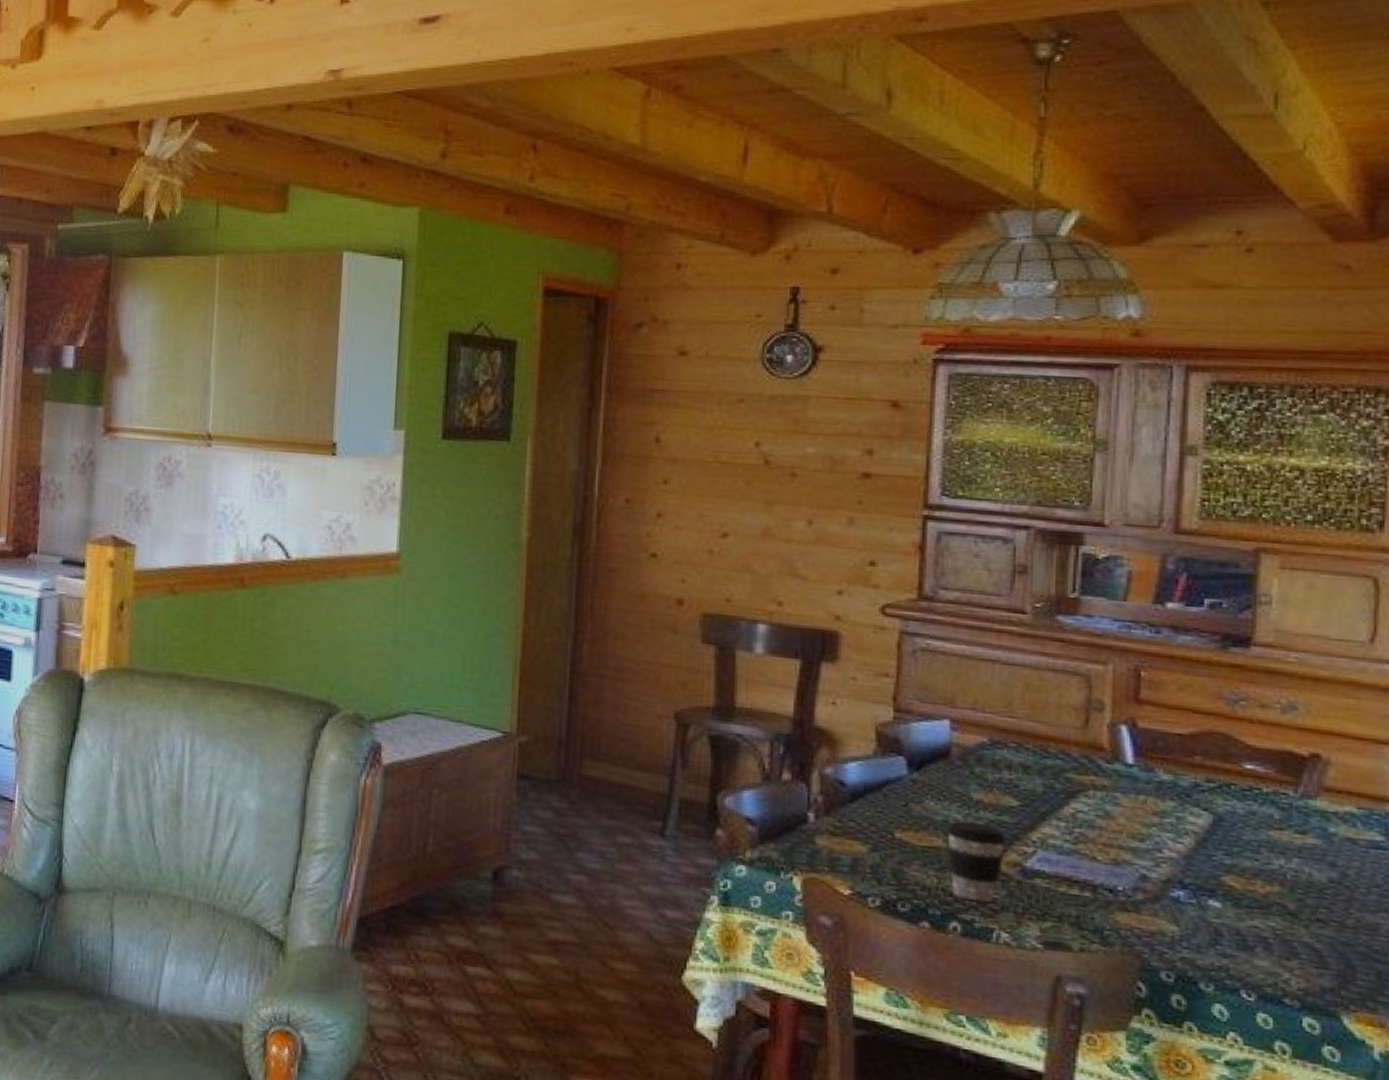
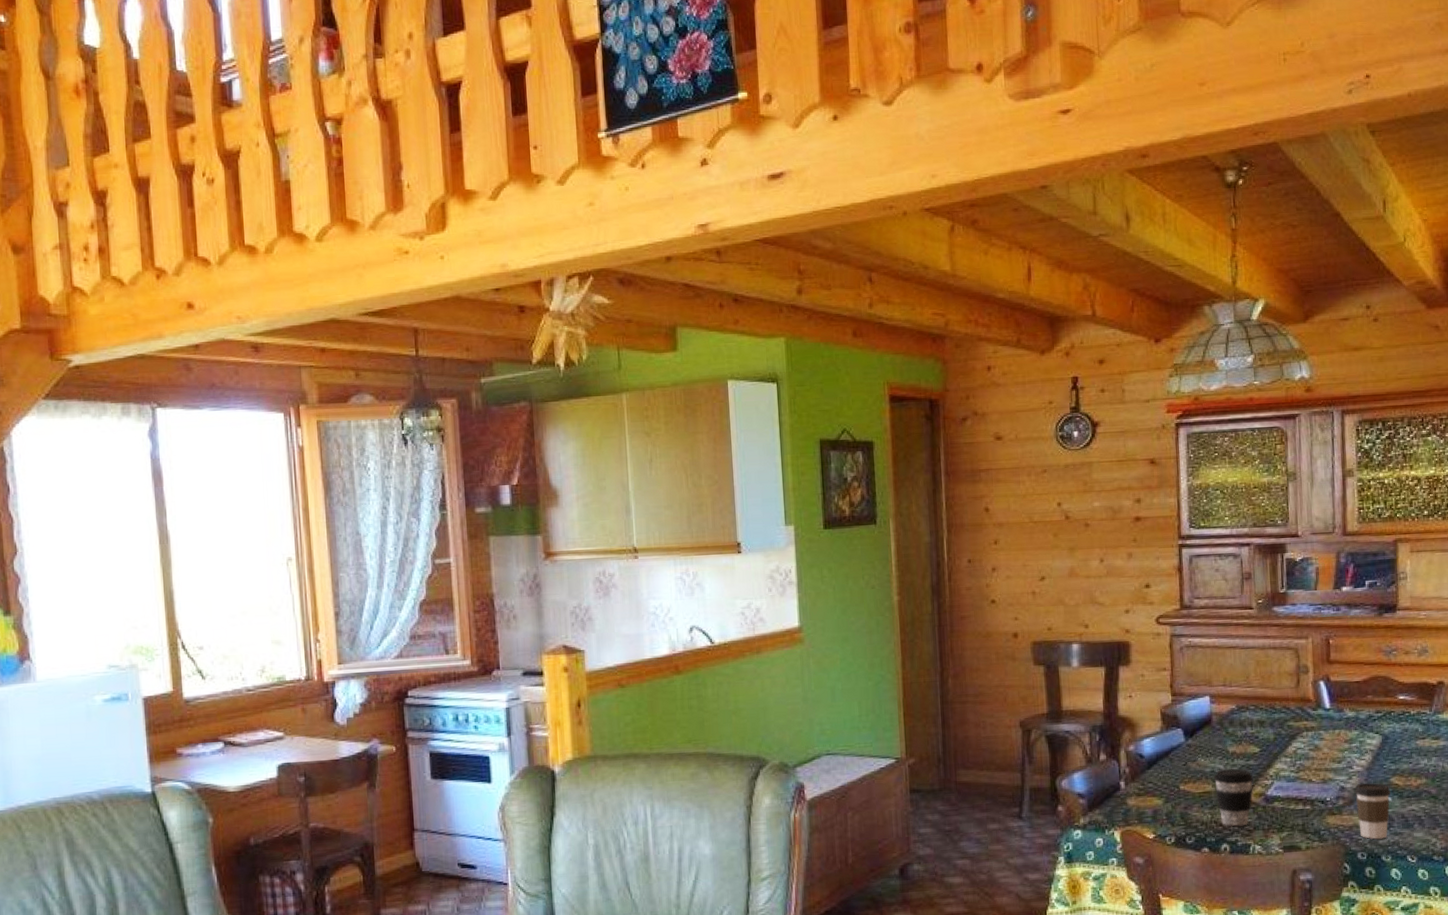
coffee cup: none [1163,875,1220,959] -> present [1355,782,1391,840]

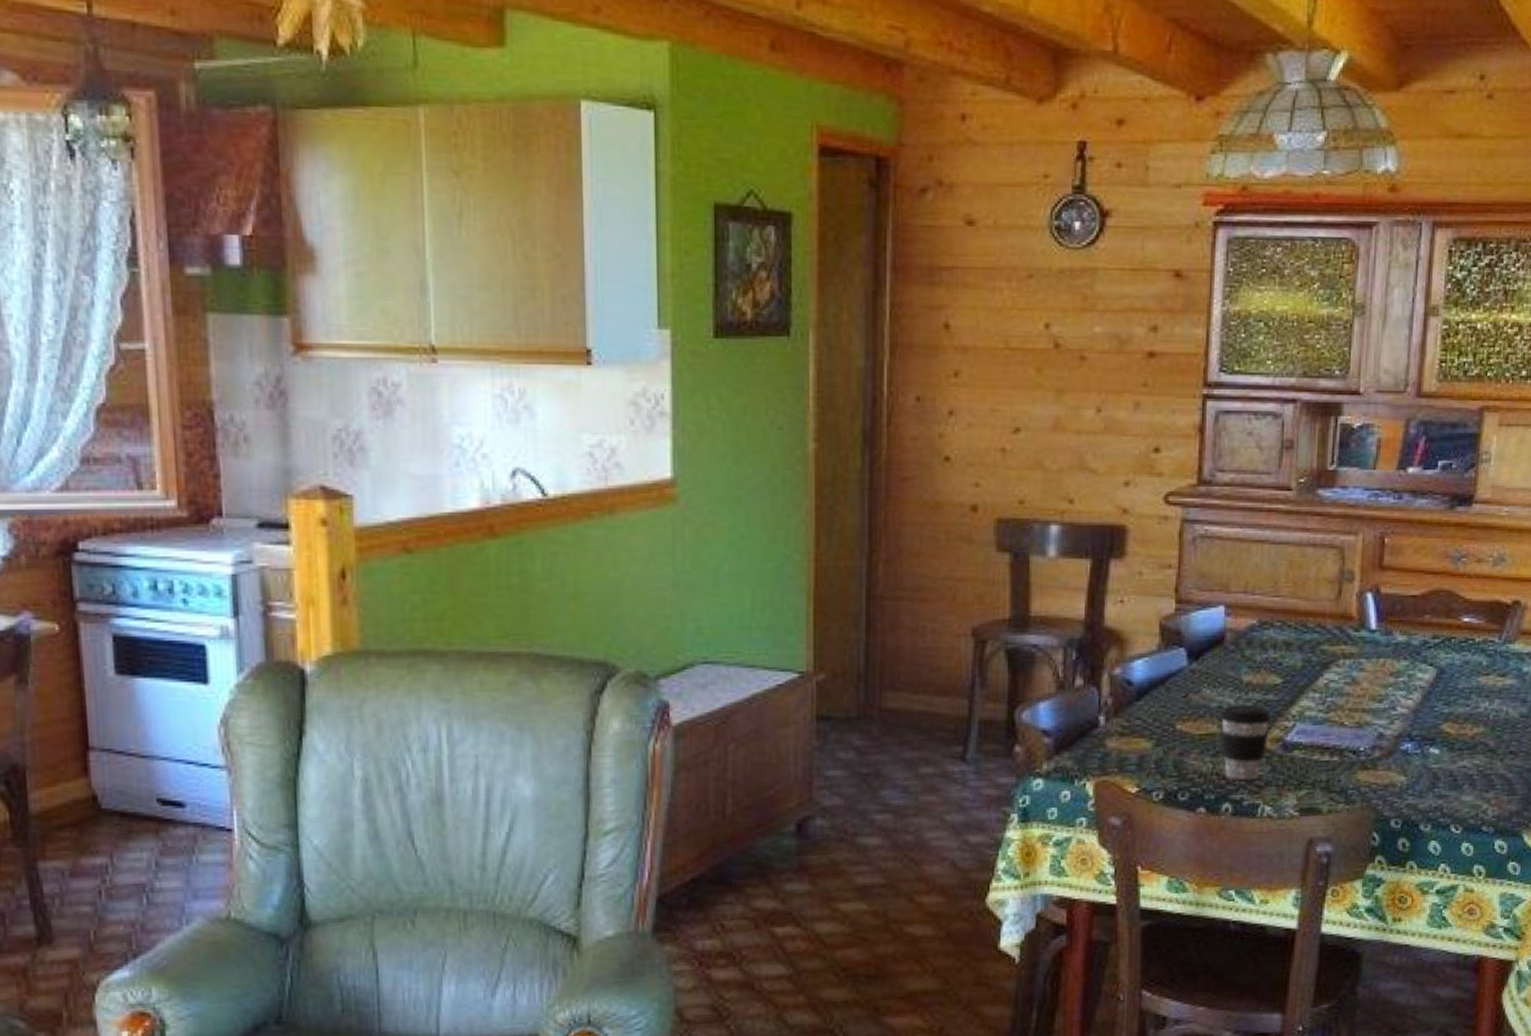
coffee cup: present [1355,782,1391,840] -> none [1395,729,1439,803]

